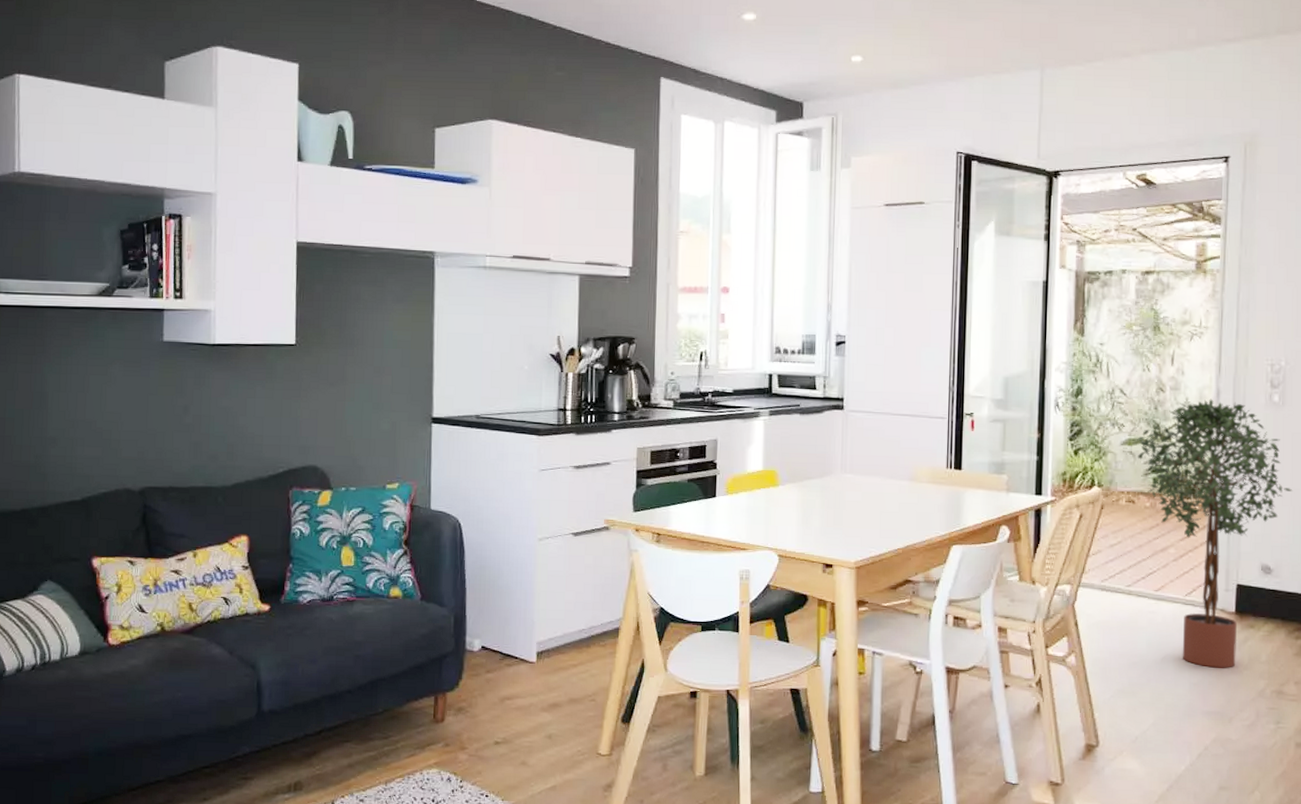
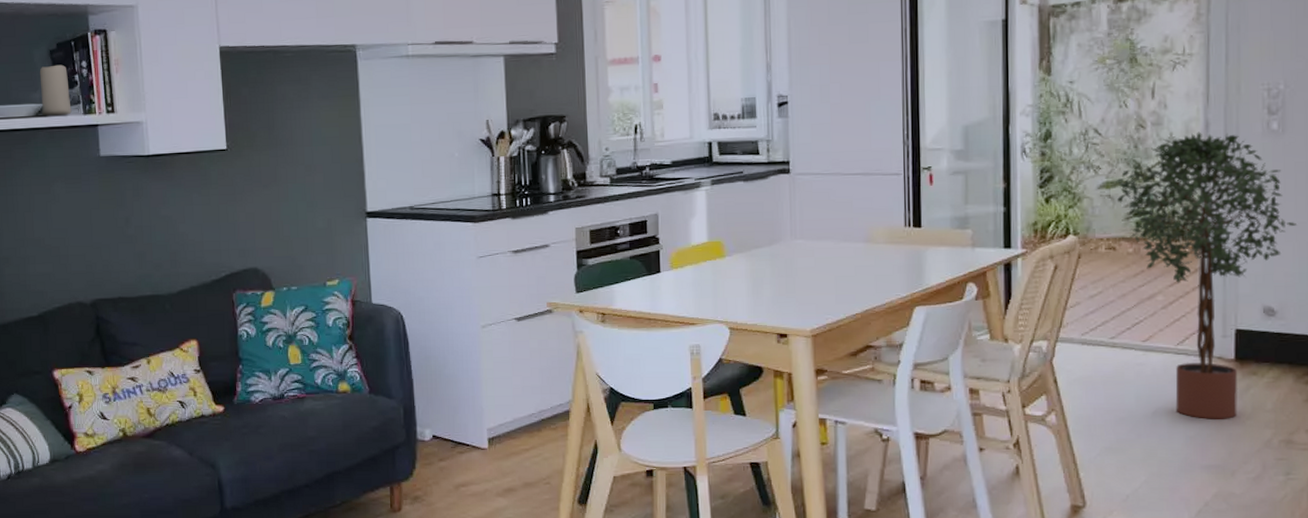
candle: none [105,245,138,297] -> present [39,64,72,116]

